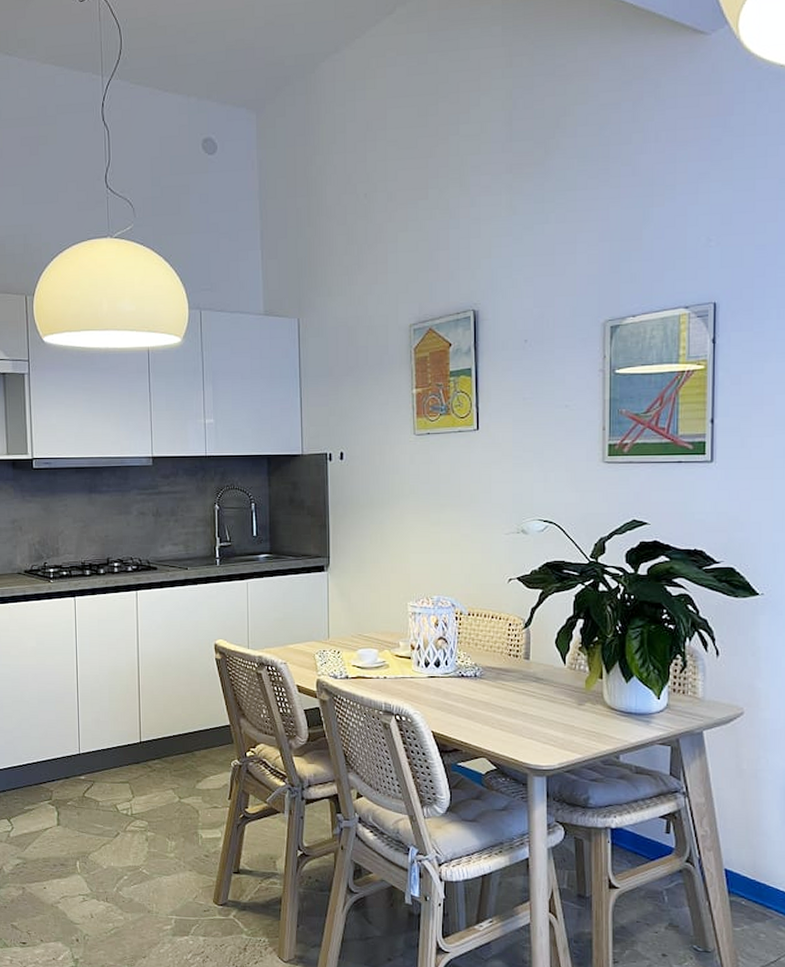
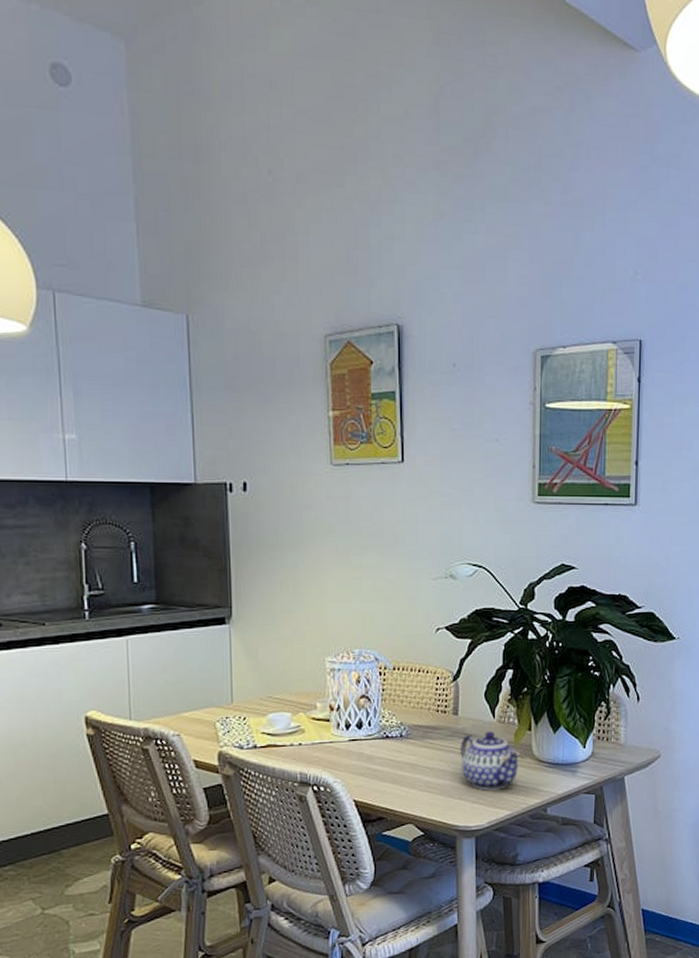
teapot: none [532,676,592,733] -> present [460,731,521,791]

